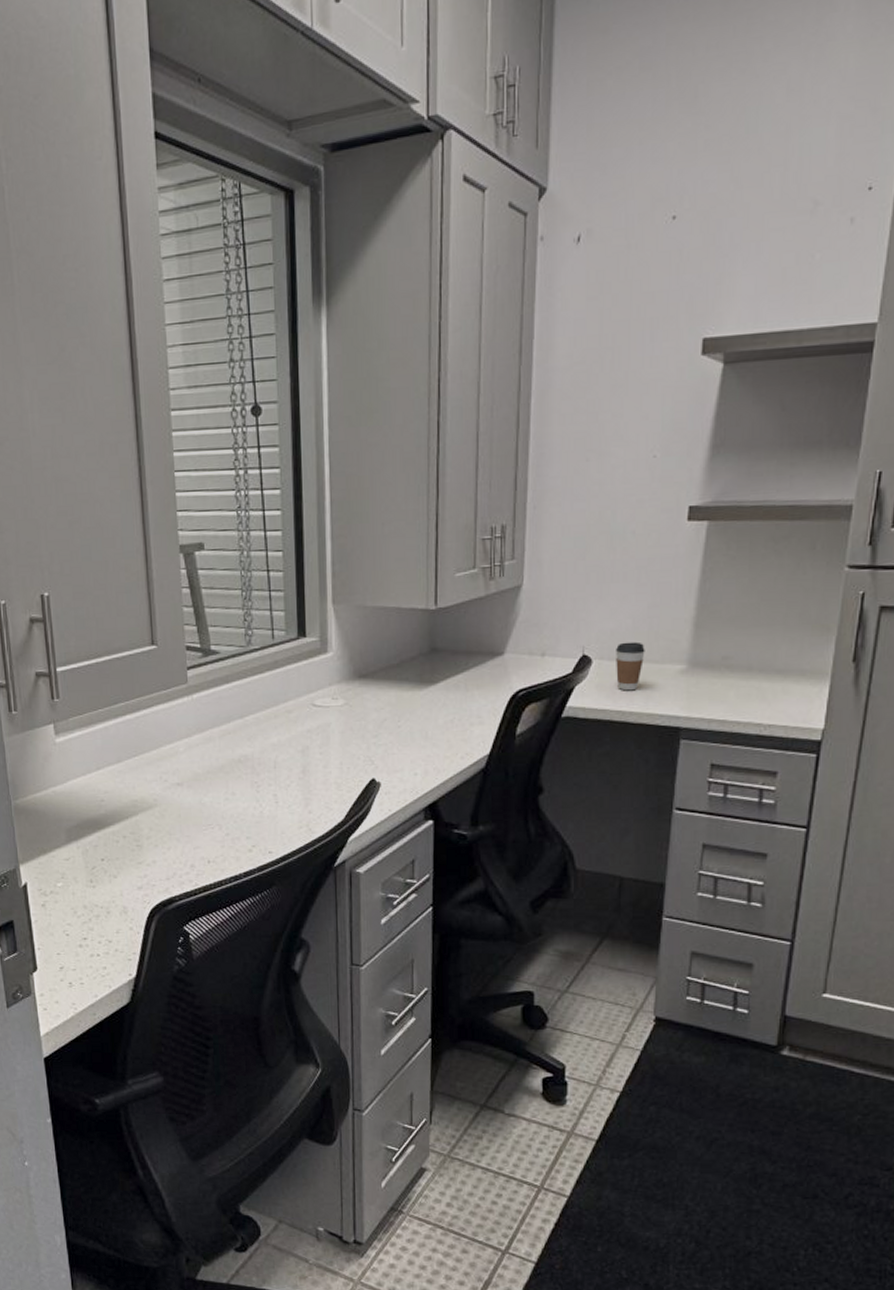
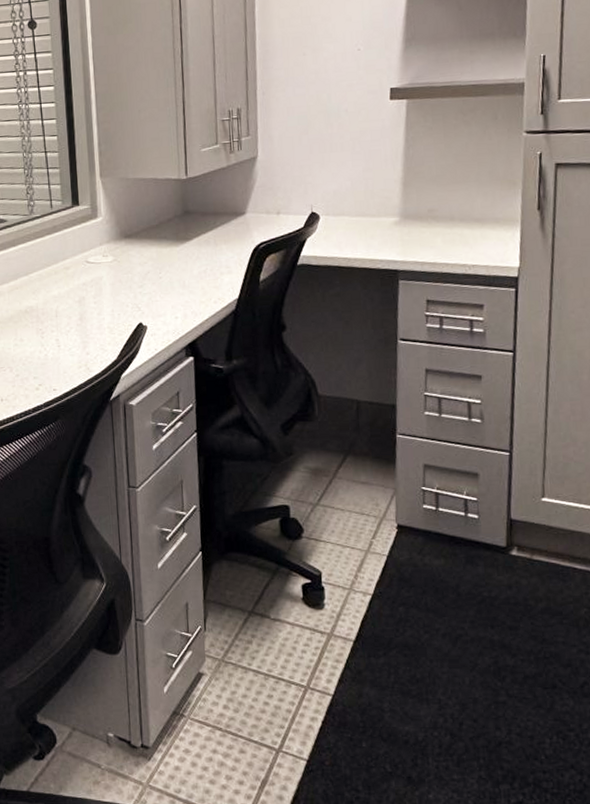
coffee cup: present [616,641,645,691] -> none [339,199,364,241]

